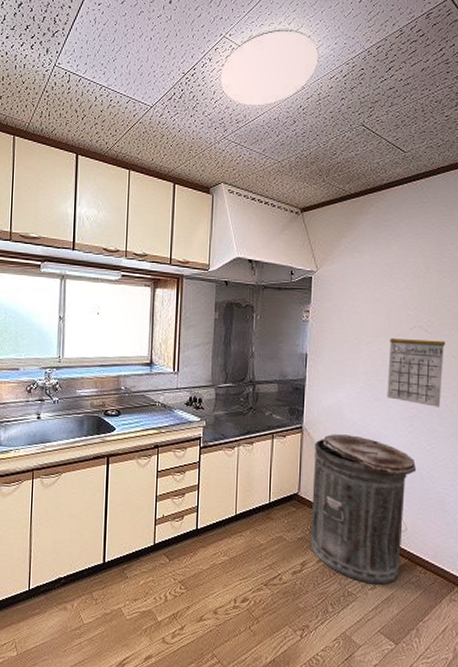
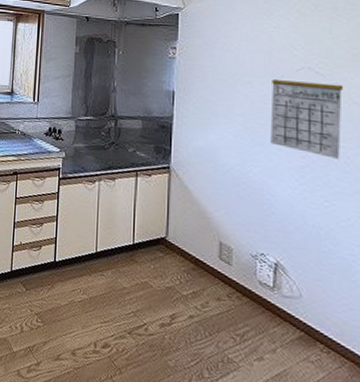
trash can: present [310,434,417,585] -> none [180,177,312,358]

